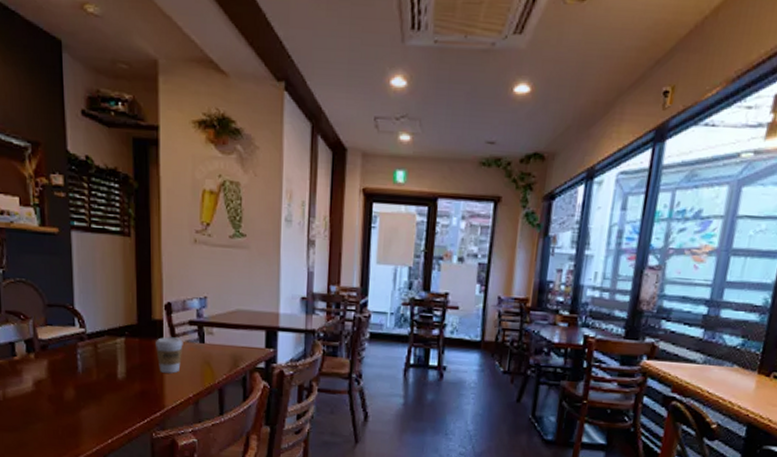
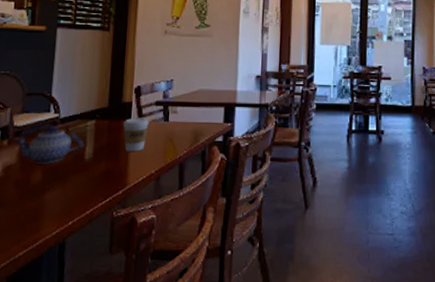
teapot: none [40,341,115,381] -> present [13,126,84,164]

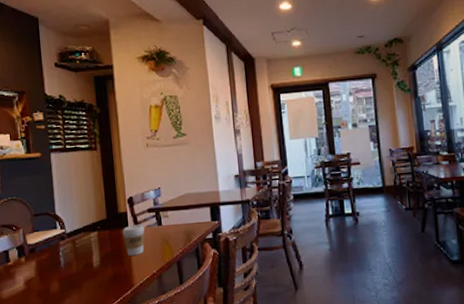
teapot: present [13,126,84,164] -> none [29,240,90,275]

